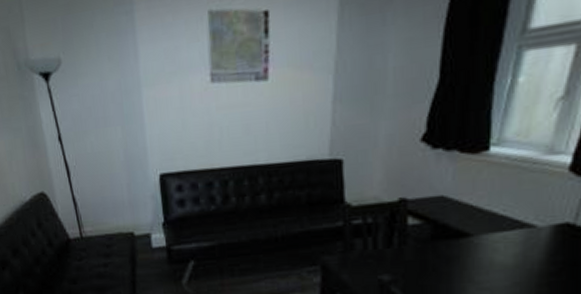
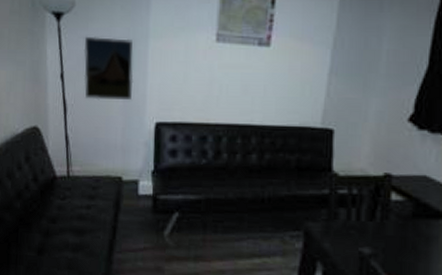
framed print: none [77,91,132,159] -> present [84,37,134,101]

